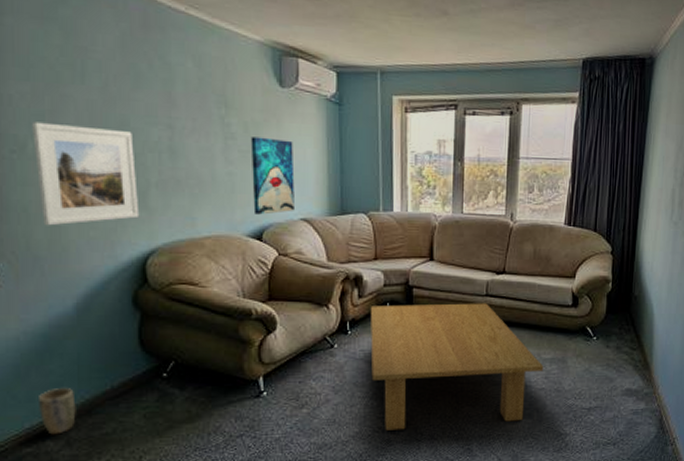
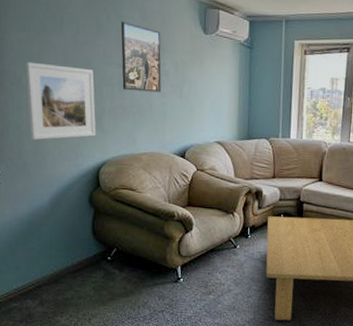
plant pot: present [37,388,76,435] -> none [22,261,48,296]
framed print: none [168,70,226,160] -> present [121,21,162,93]
wall art: present [250,136,295,215] -> none [179,74,212,137]

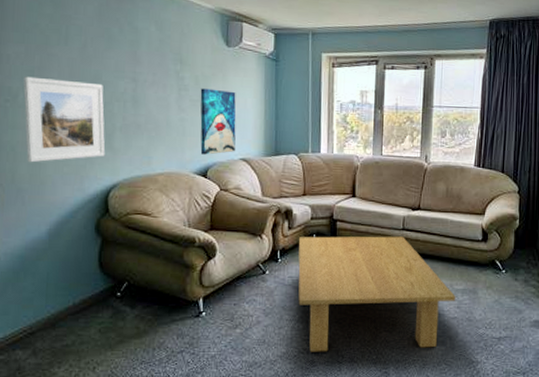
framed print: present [121,21,162,93] -> none [135,33,180,108]
wall art: none [179,74,212,137] -> present [200,88,236,155]

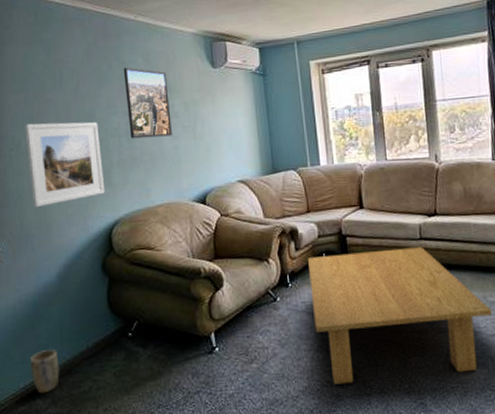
plant pot: none [11,303,43,345] -> present [29,350,60,394]
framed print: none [135,33,180,108] -> present [123,67,172,139]
wall art: present [200,88,236,155] -> none [191,112,232,181]

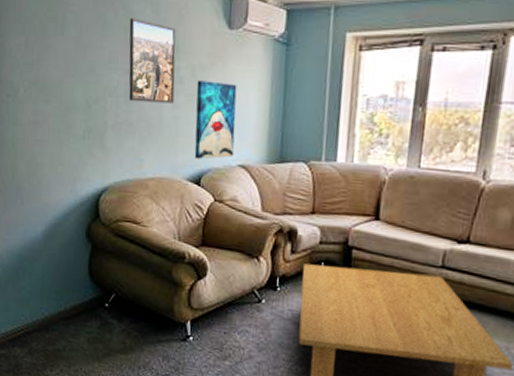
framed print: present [24,122,105,208] -> none [23,70,97,161]
plant pot: present [29,350,60,394] -> none [11,303,38,343]
wall art: none [191,112,232,181] -> present [194,80,237,159]

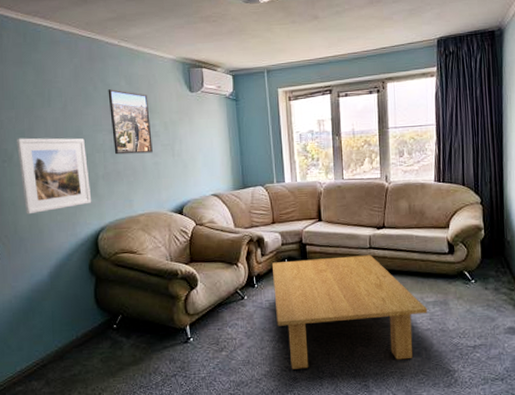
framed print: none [23,70,97,161] -> present [16,138,92,215]
wall art: present [194,80,237,159] -> none [170,132,206,194]

